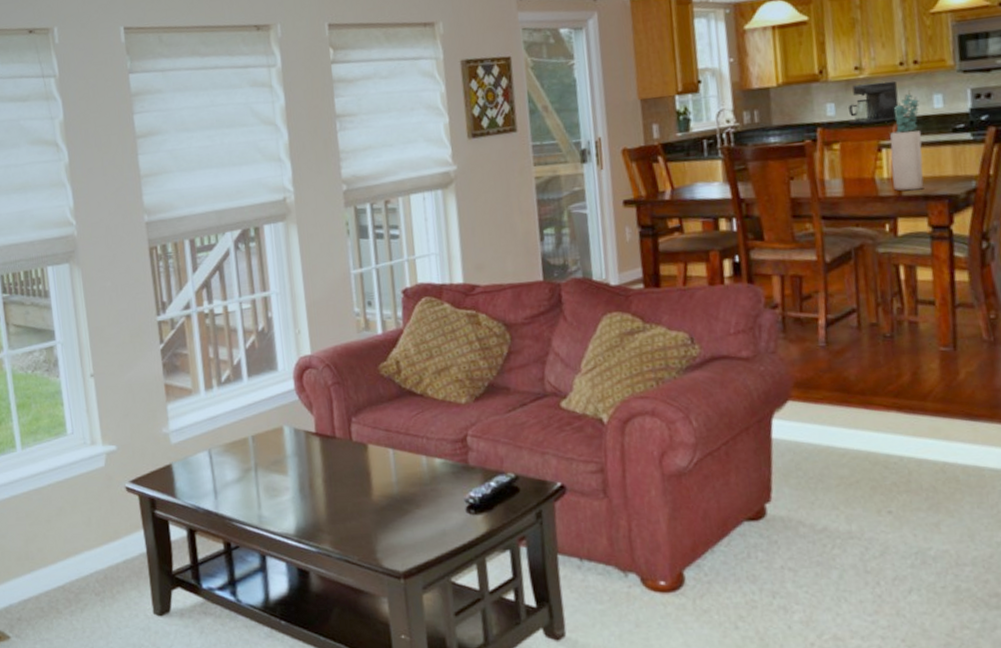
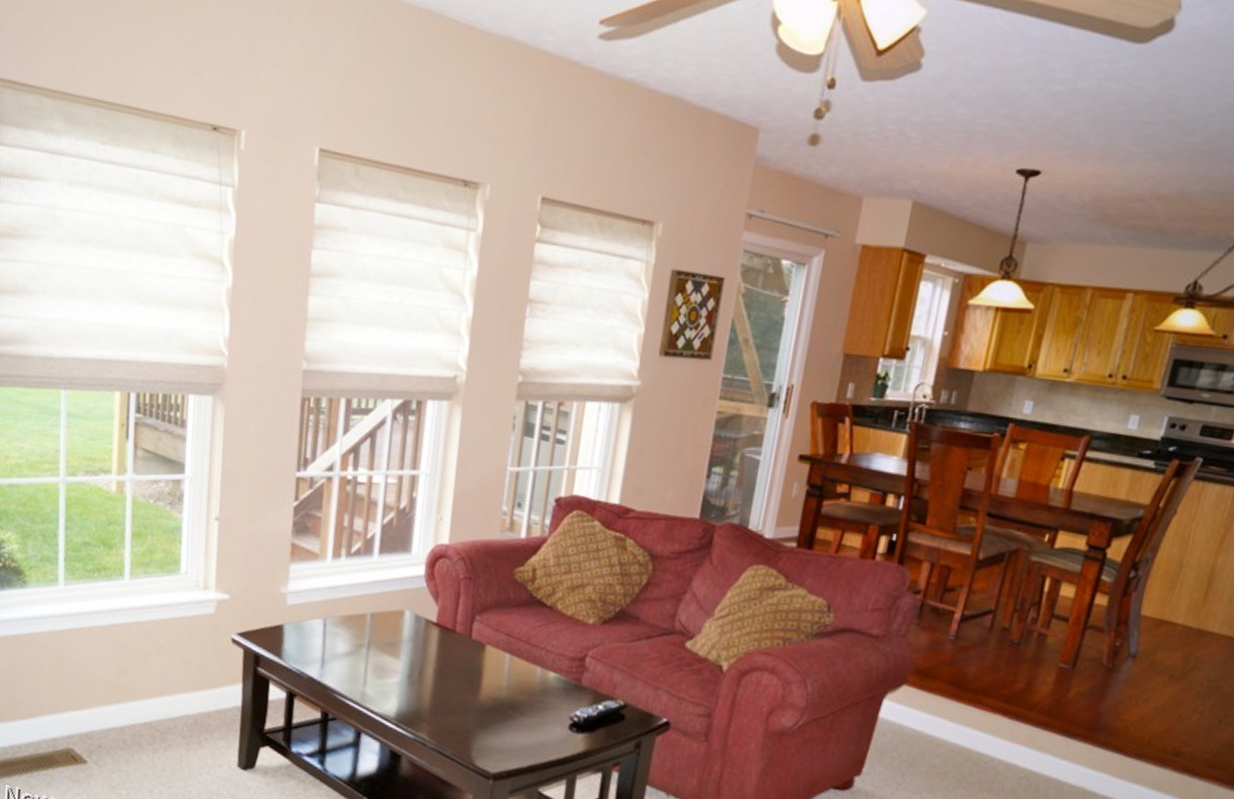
coffee maker: present [848,80,899,126] -> none [1040,387,1101,434]
vase: present [890,90,924,192] -> none [1063,405,1116,507]

